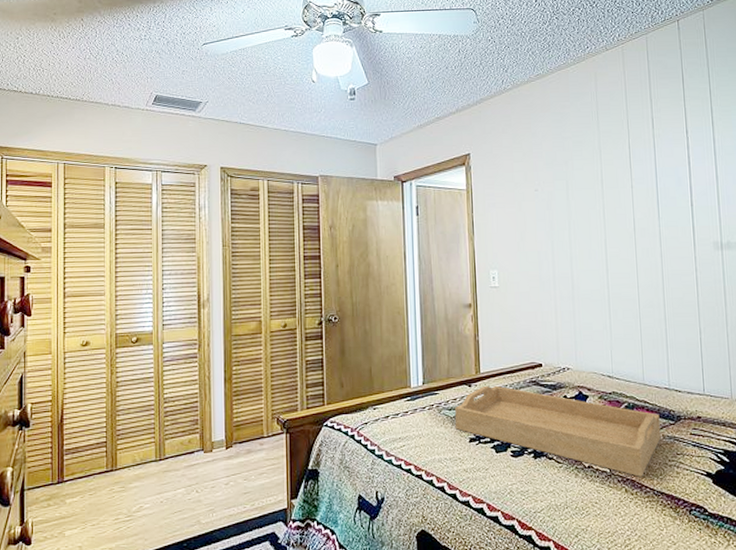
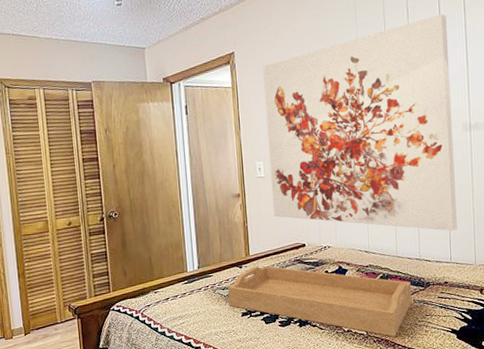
wall art: none [500,127,710,359] -> present [263,14,457,231]

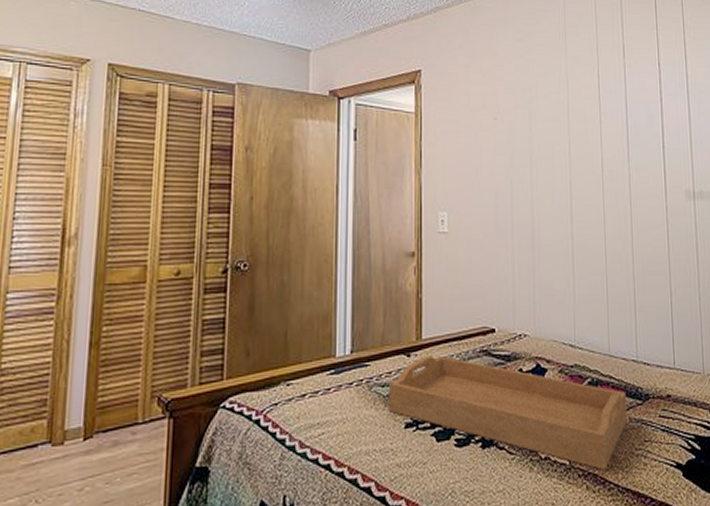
wall art: present [263,14,457,231] -> none [455,59,681,326]

